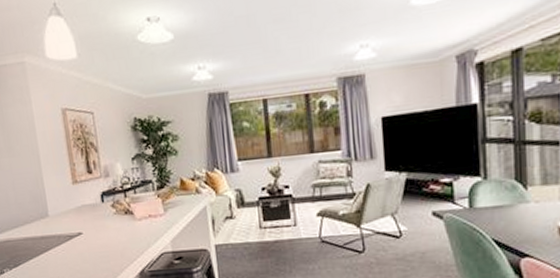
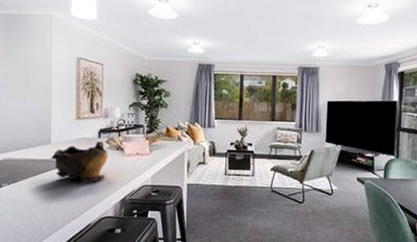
decorative bowl: none [51,206,117,257] -> present [50,141,108,182]

